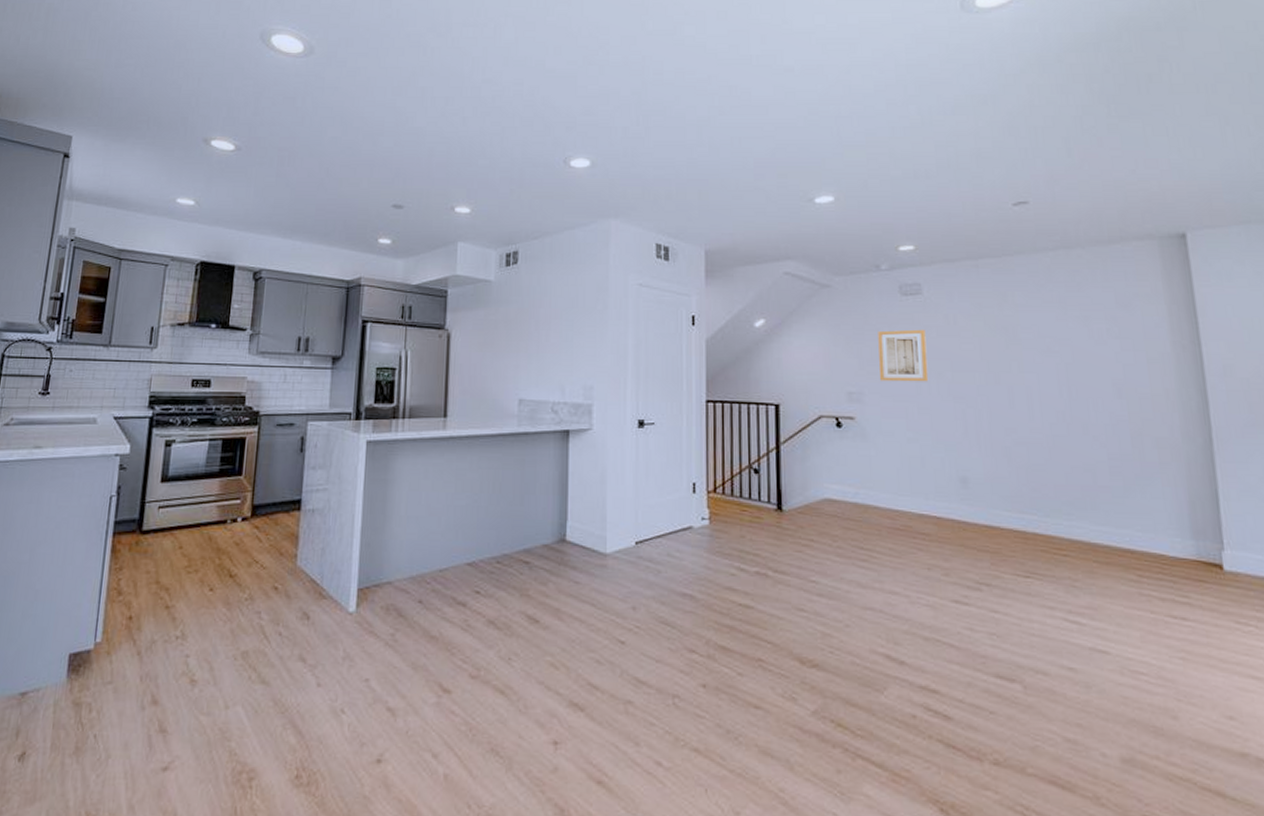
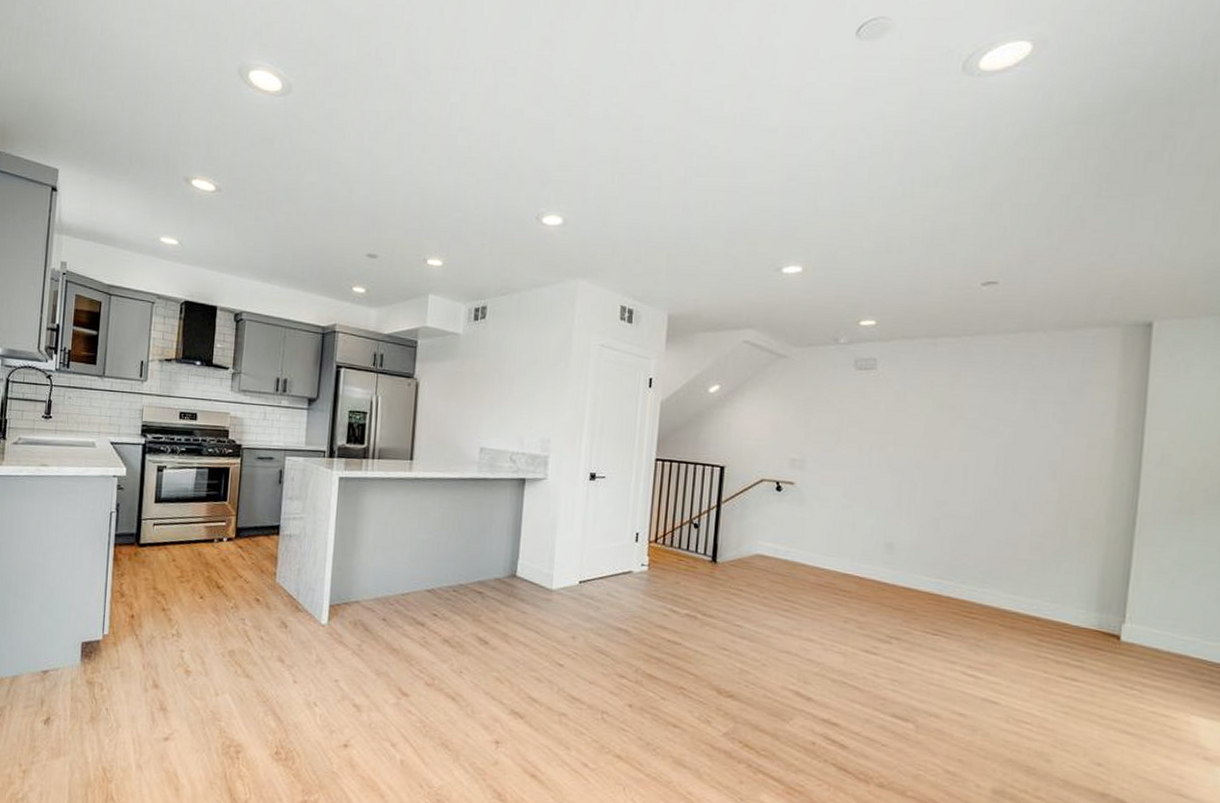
wall art: present [878,329,929,382] -> none [823,402,875,454]

